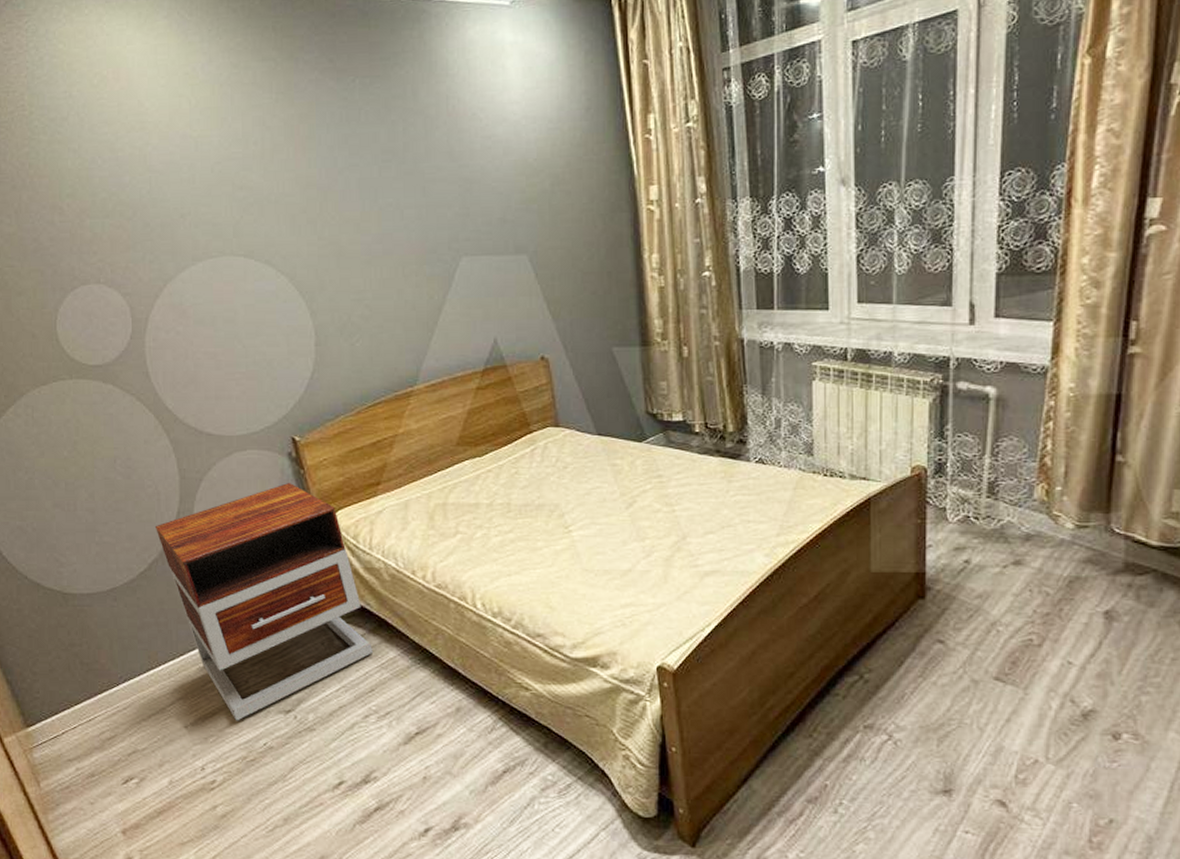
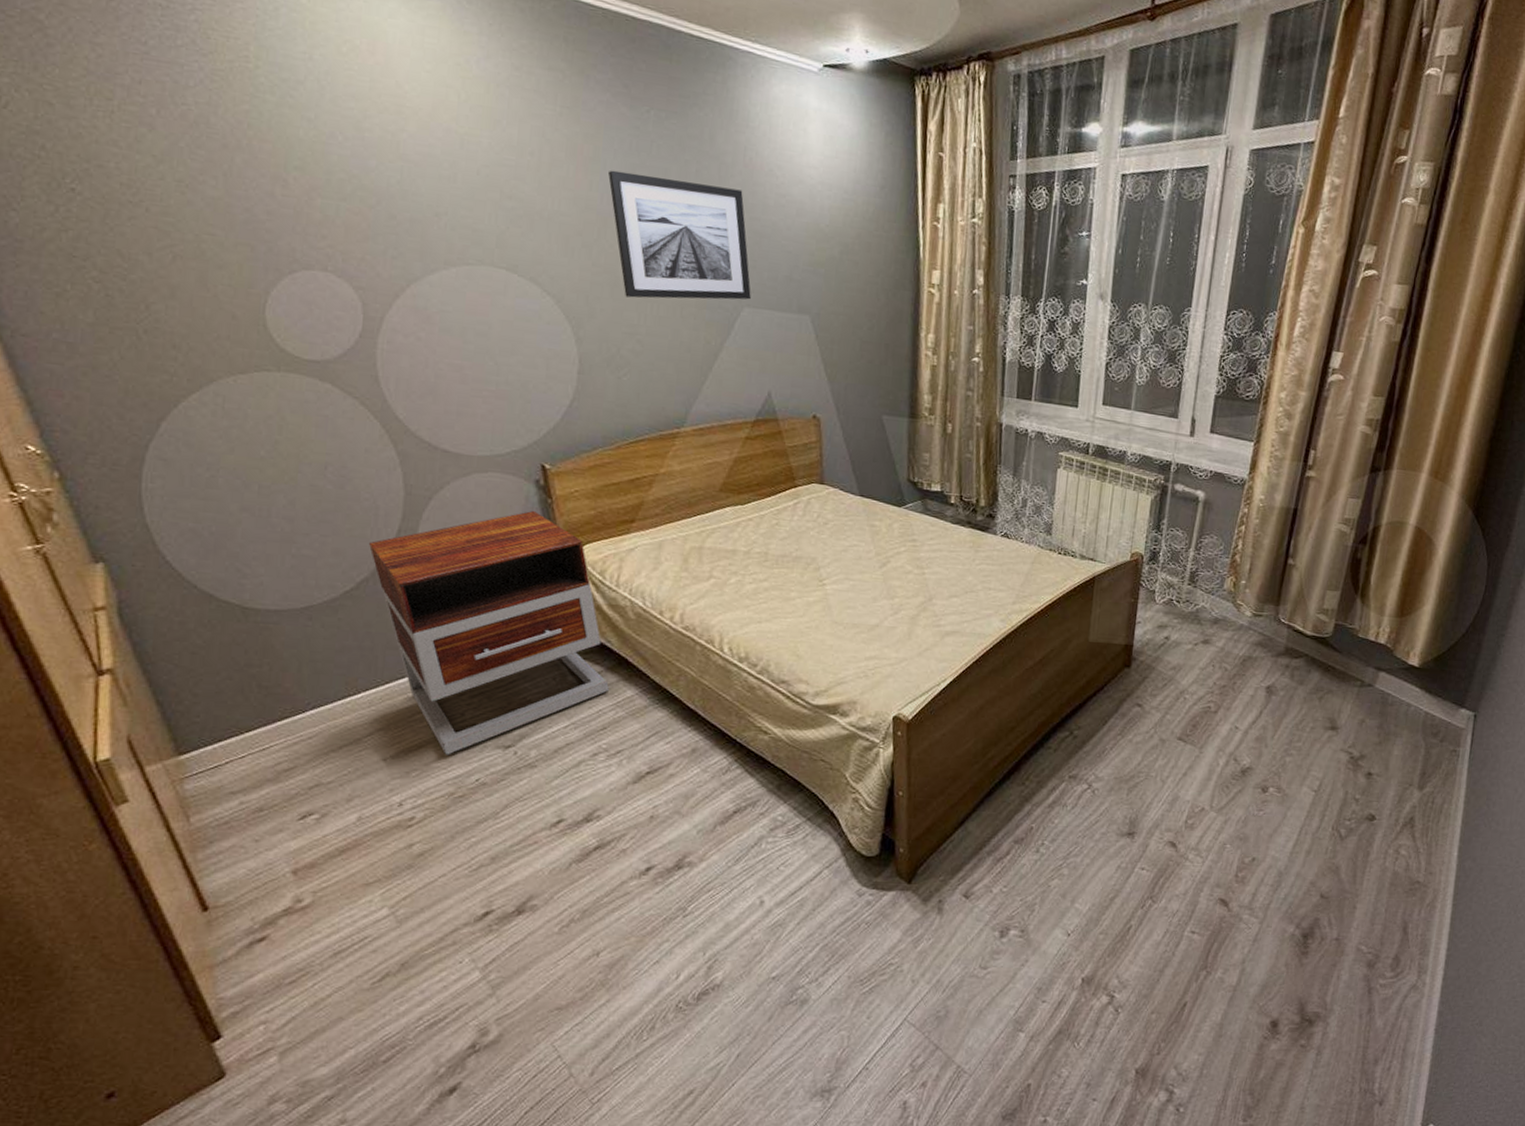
wall art: none [323,140,467,265] -> present [607,170,751,300]

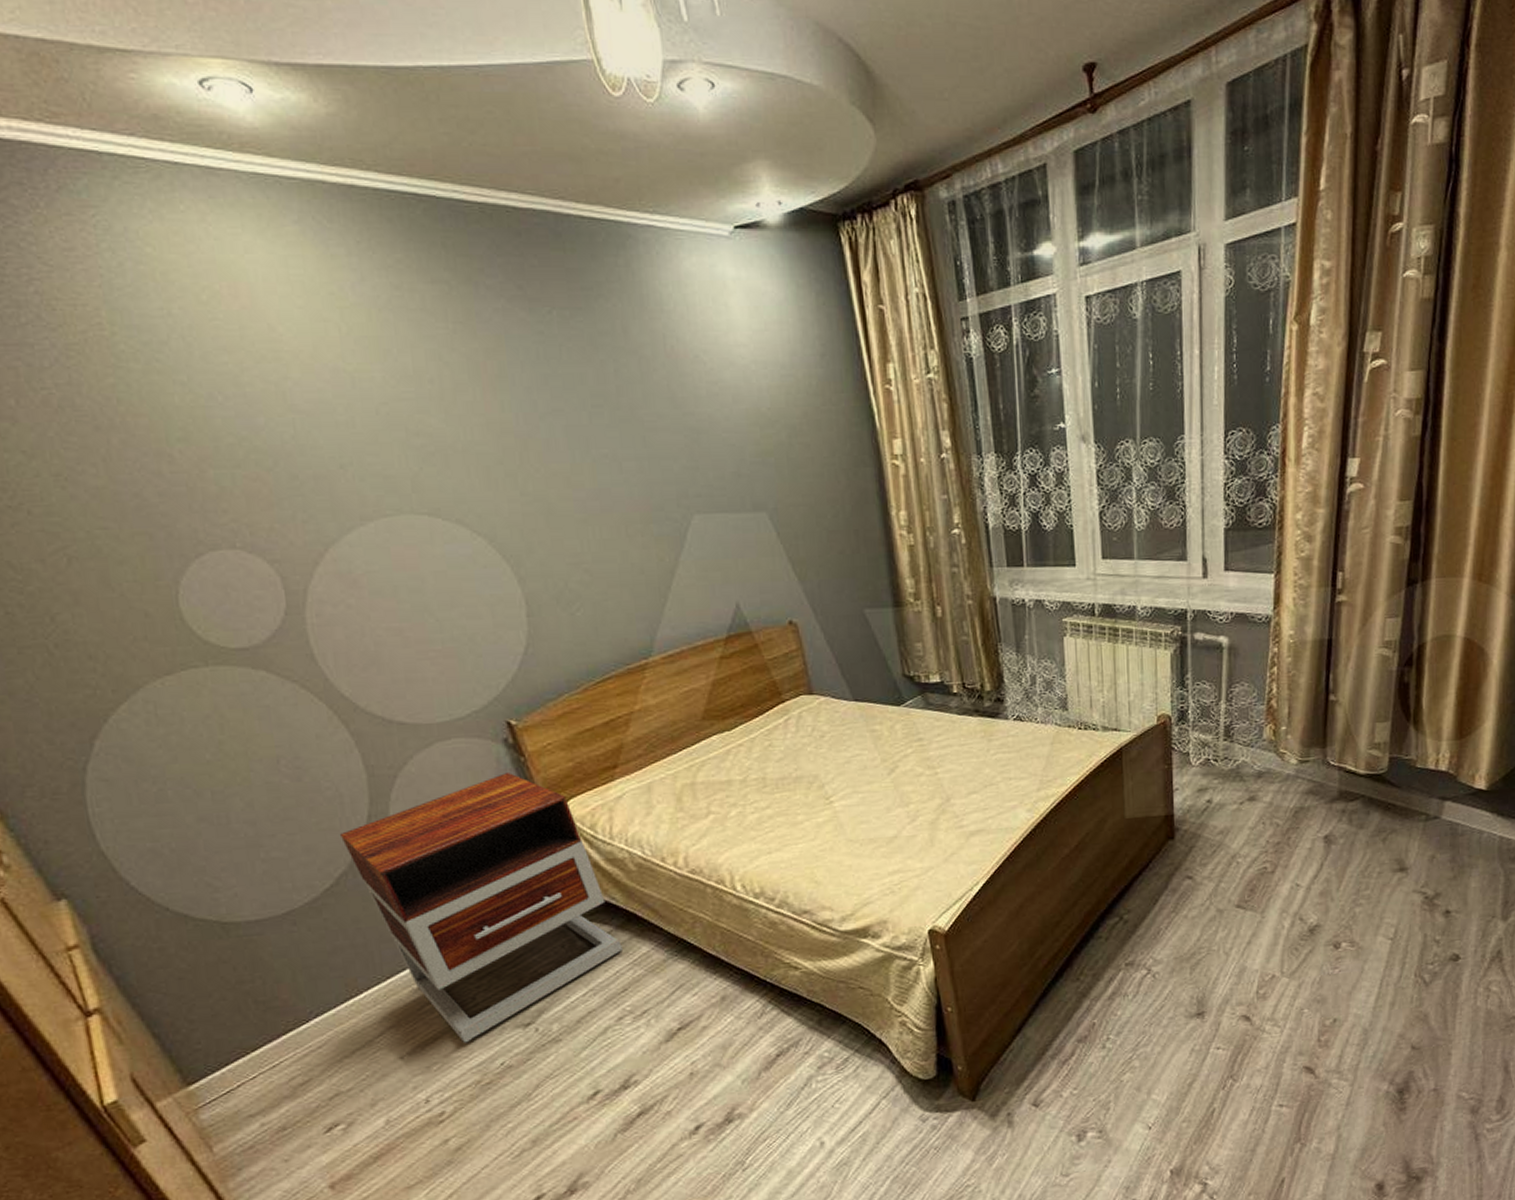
wall art: present [607,170,751,300] -> none [518,384,699,524]

